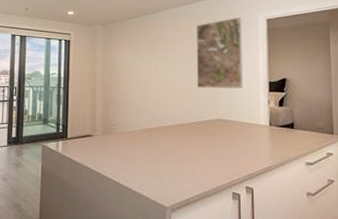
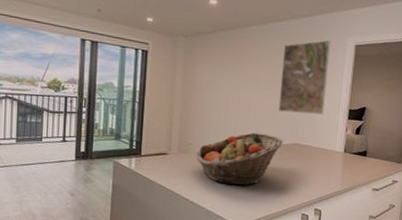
fruit basket: none [120,110,205,165] -> present [196,132,283,186]

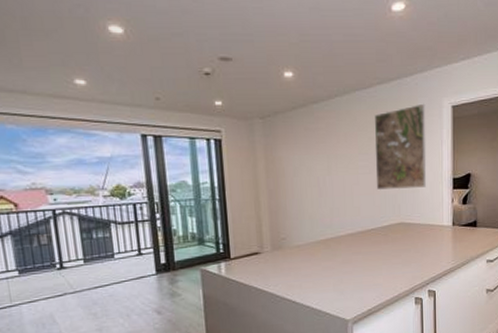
fruit basket: present [196,132,283,186] -> none [292,216,386,277]

